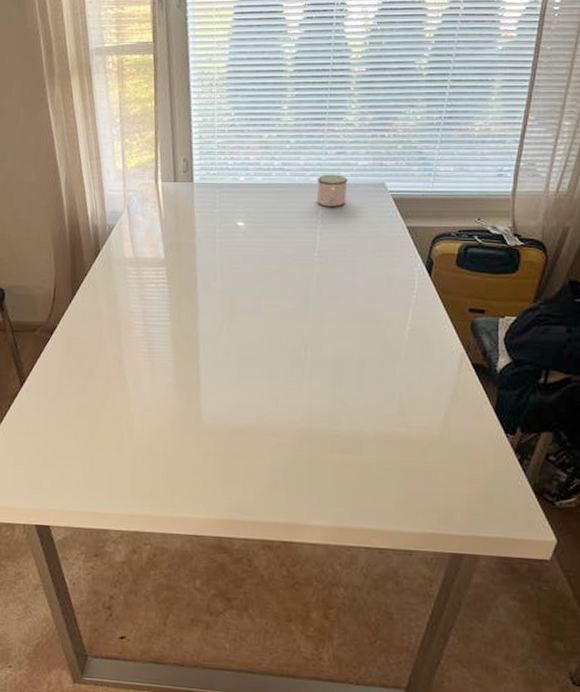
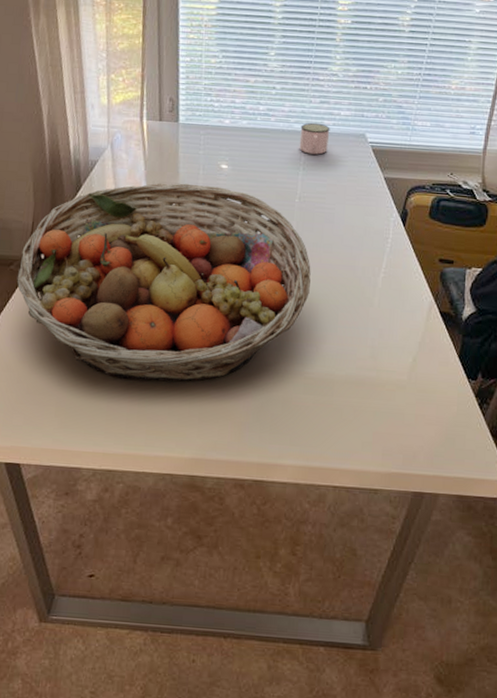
fruit basket: none [41,243,333,443] -> present [16,183,311,382]

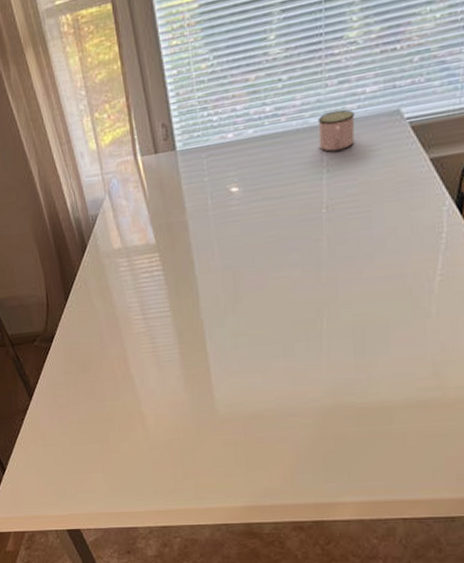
fruit basket: present [16,183,311,382] -> none [42,214,352,437]

